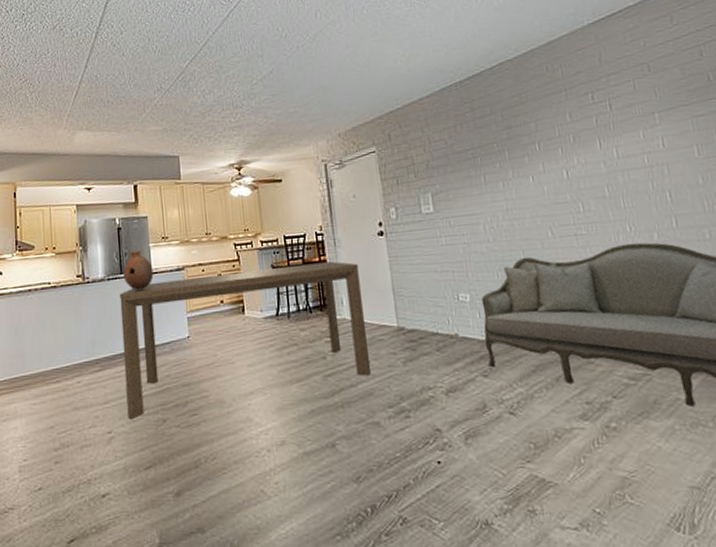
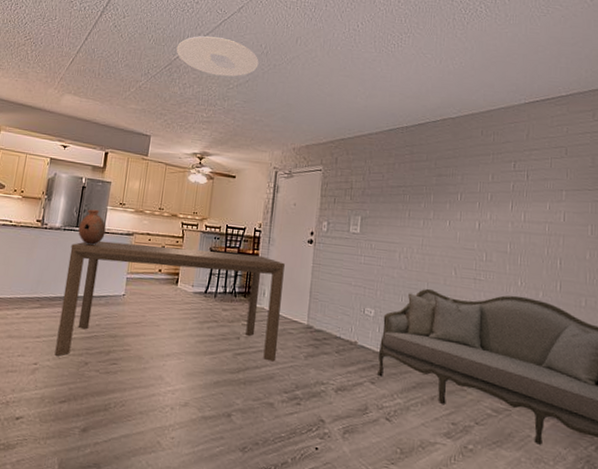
ceiling light: none [185,30,280,74] -> present [176,36,259,77]

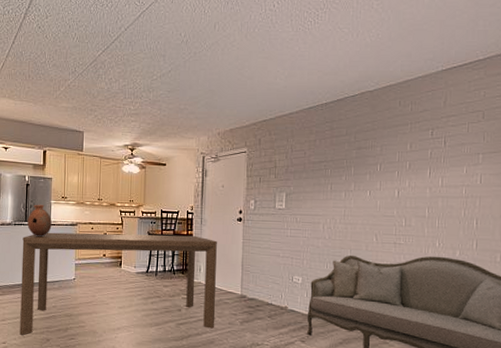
ceiling light: present [176,36,259,77] -> none [99,30,180,68]

